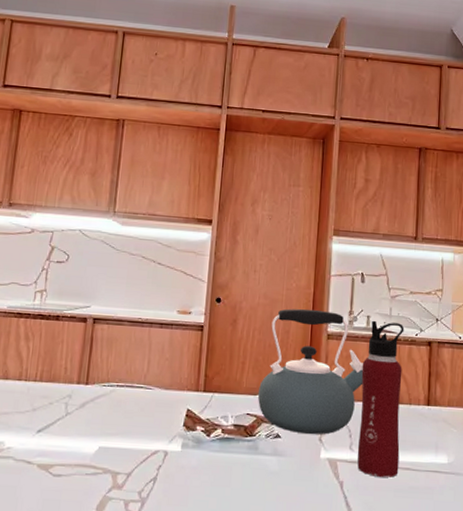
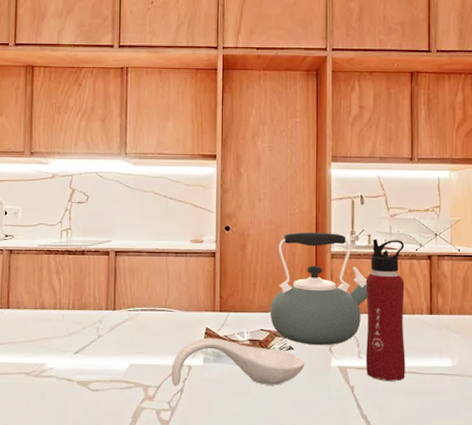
spoon rest: none [144,420,292,477] -> present [171,337,305,385]

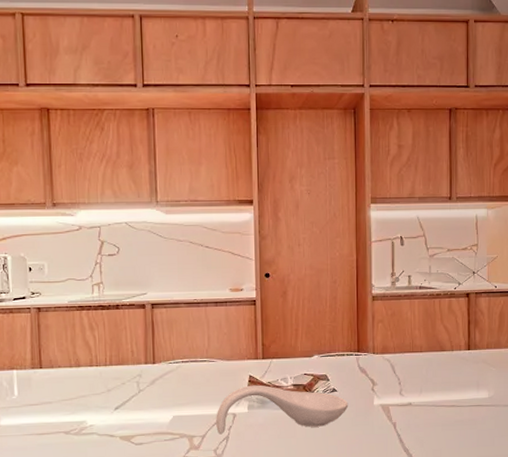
kettle: present [270,231,368,345] -> none [313,274,409,386]
water bottle: present [366,238,405,381] -> none [406,279,445,415]

